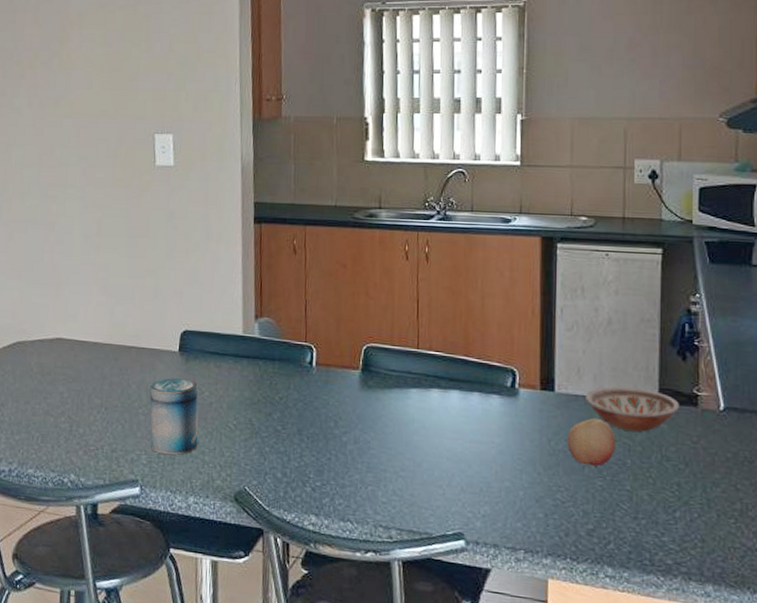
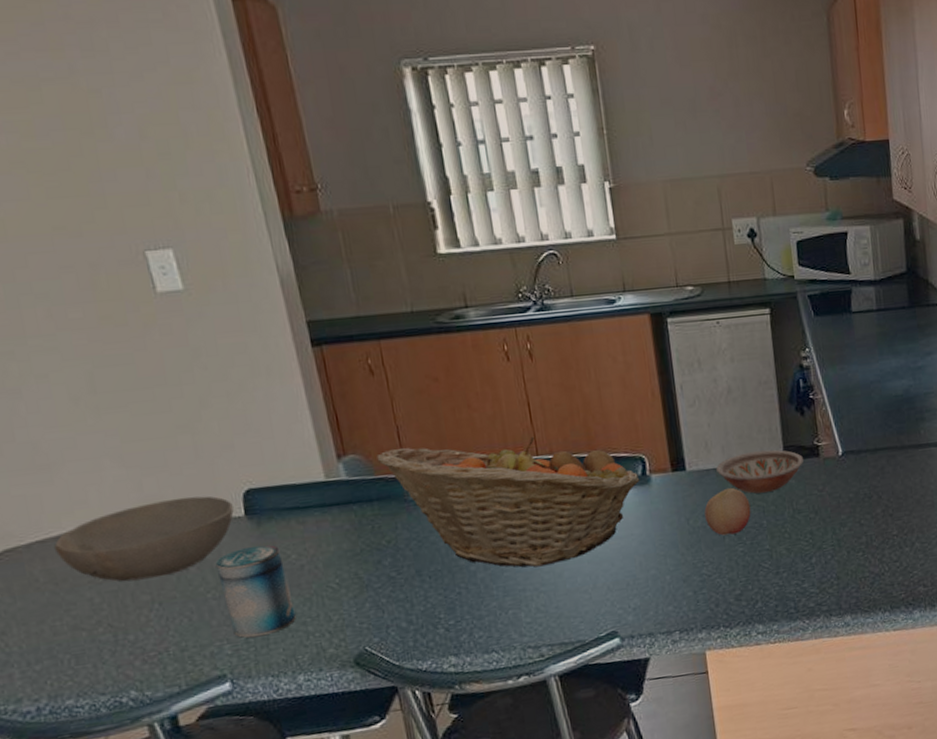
bowl: none [47,326,172,387] -> present [53,496,234,582]
fruit basket: none [285,318,508,453] -> present [376,436,640,567]

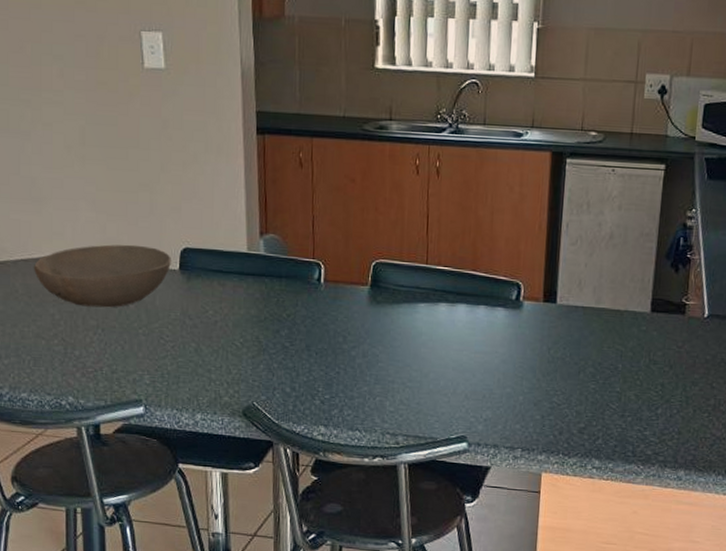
beverage can: present [215,545,296,638] -> none [149,296,204,374]
fruit basket: present [376,436,640,567] -> none [292,235,513,364]
fruit: present [704,487,751,536] -> none [565,327,610,371]
bowl: present [716,449,803,494] -> none [585,297,669,339]

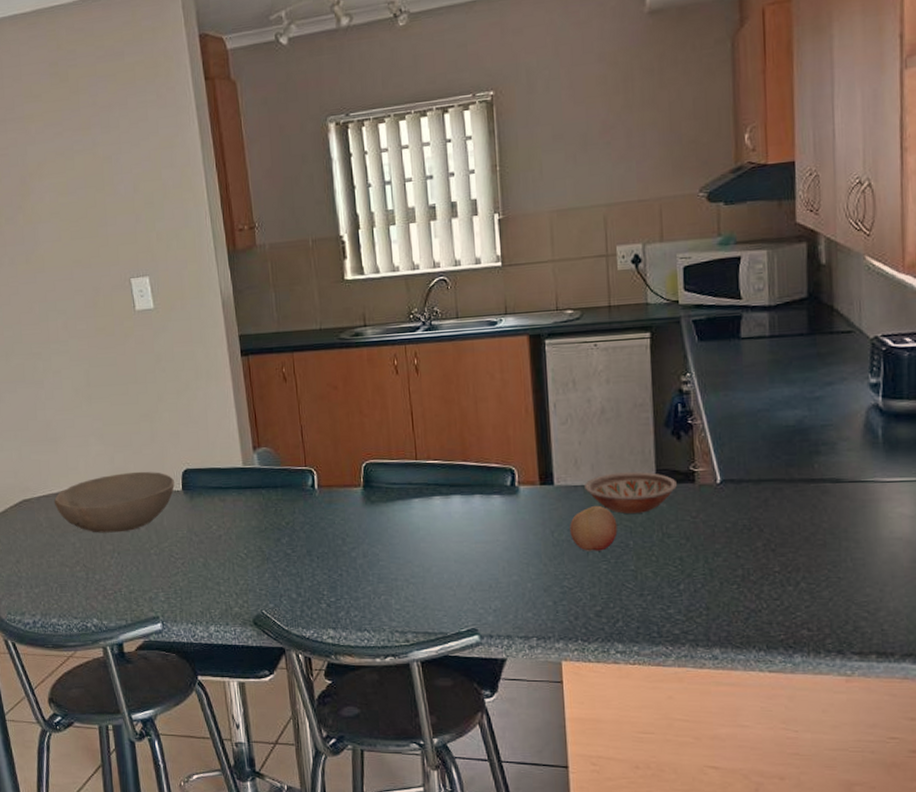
fruit: none [565,327,610,371] -> present [570,505,618,551]
bowl: none [585,297,669,339] -> present [585,472,677,514]

